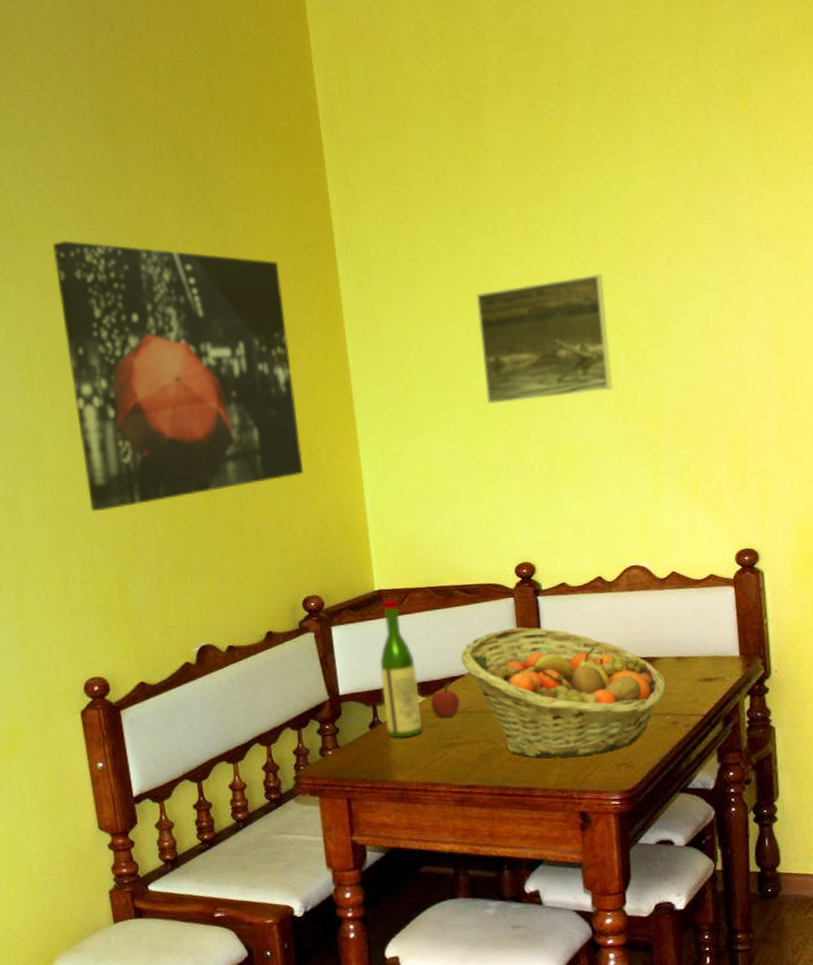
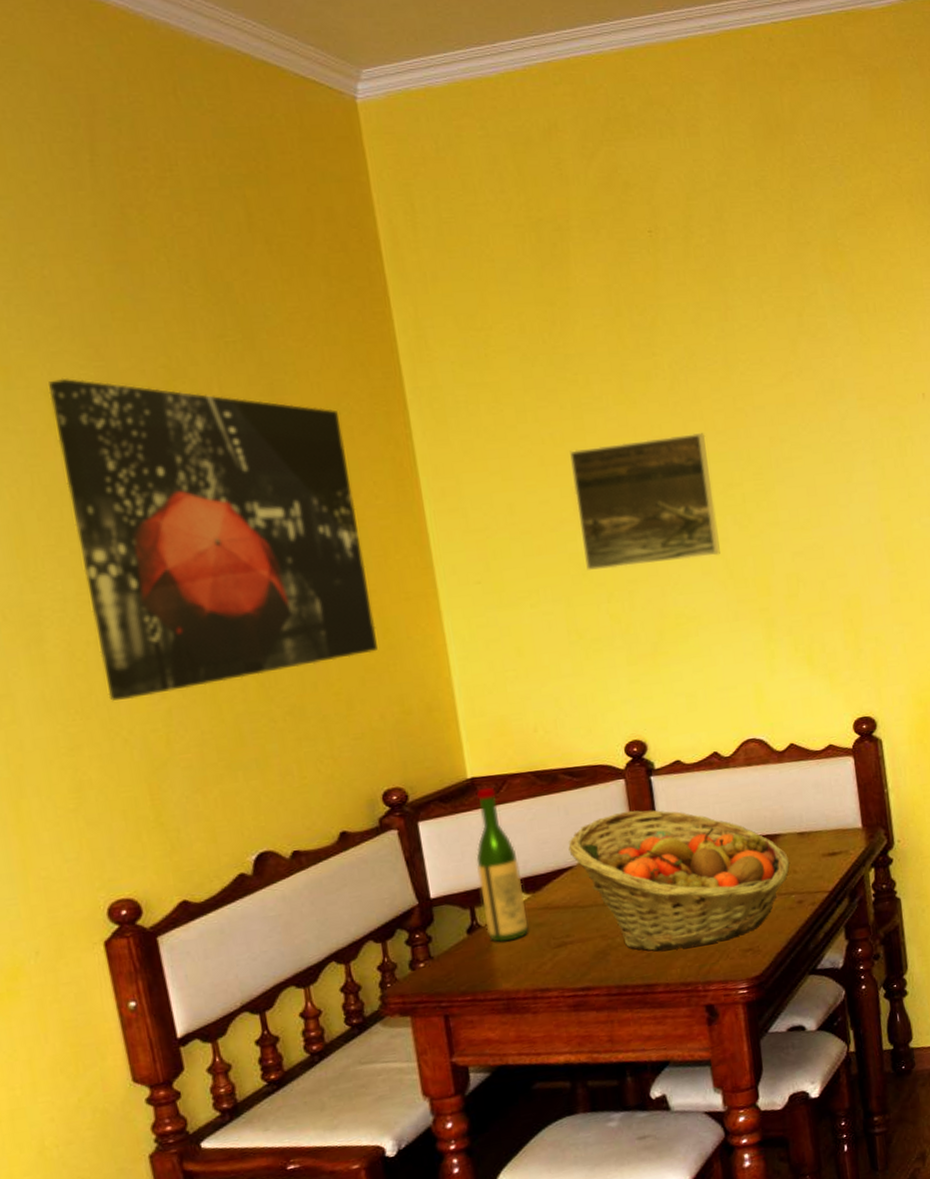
apple: present [430,681,460,718] -> none [536,874,570,916]

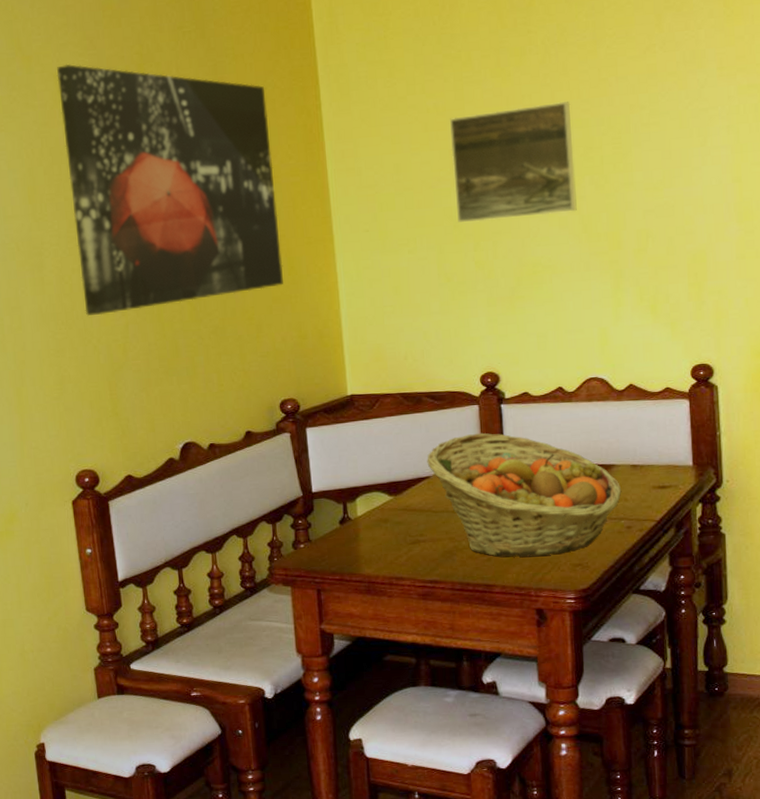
wine bottle: present [476,787,528,942] -> none [350,403,389,534]

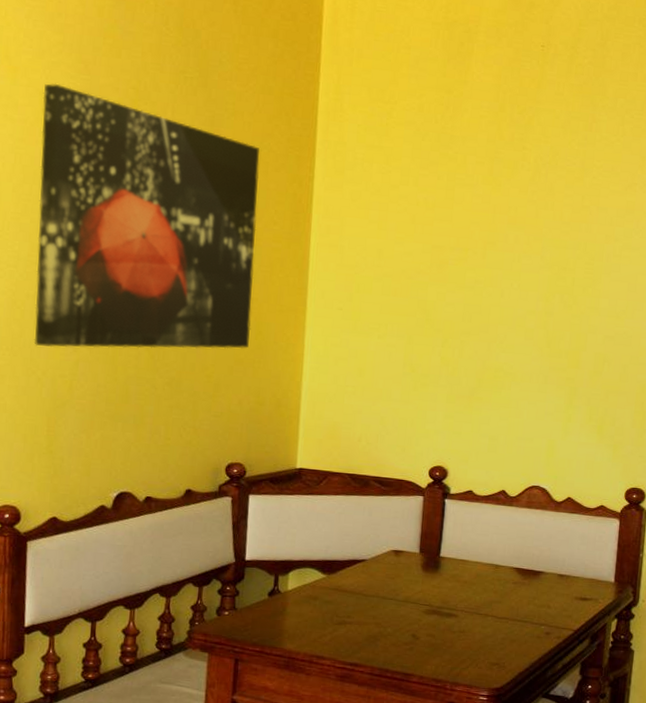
fruit basket: present [427,432,622,557] -> none [365,523,547,651]
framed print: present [450,101,577,222] -> none [430,214,553,326]

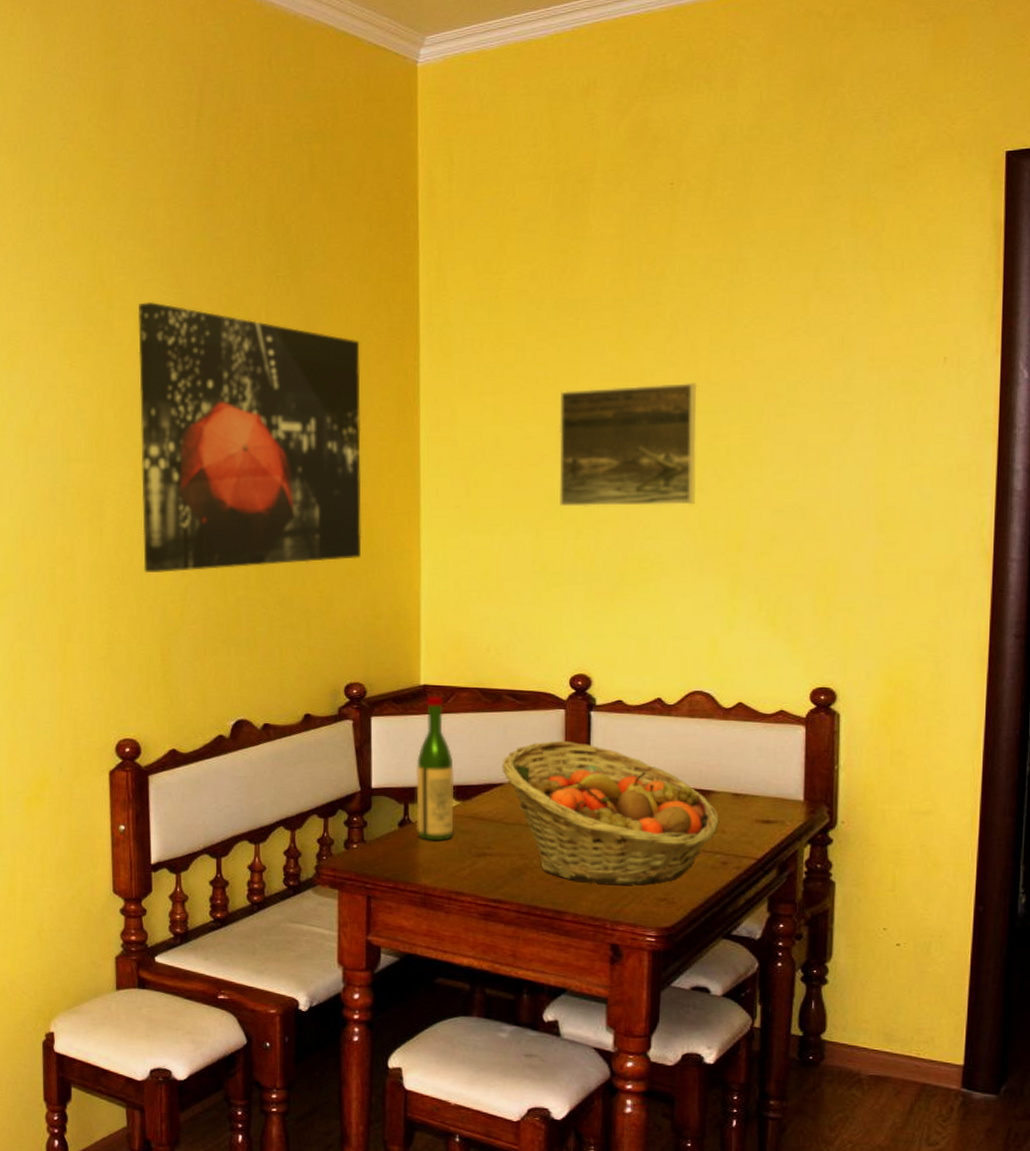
wine bottle: none [284,478,322,610] -> present [416,695,455,842]
fruit basket: none [365,523,547,651] -> present [502,740,720,885]
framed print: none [430,214,553,326] -> present [558,382,698,507]

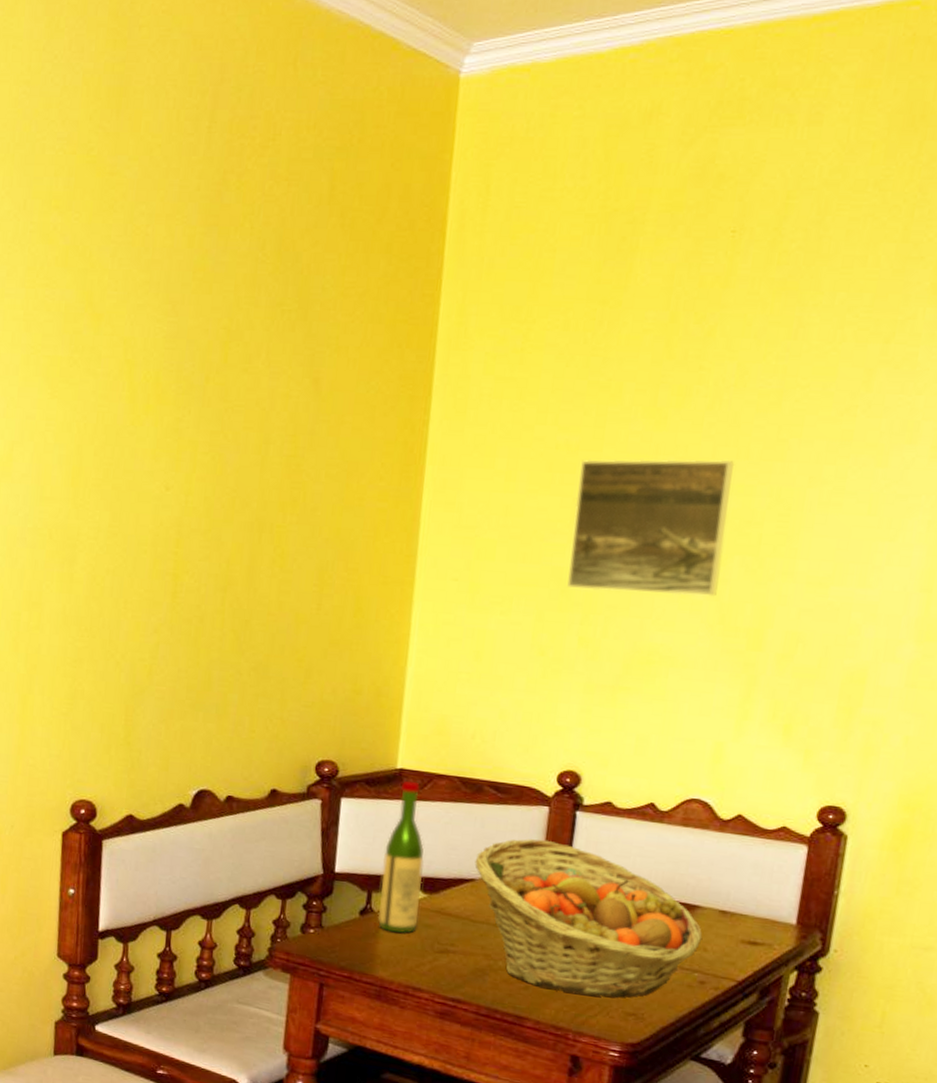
wall art: present [137,301,362,574] -> none [113,329,366,629]

